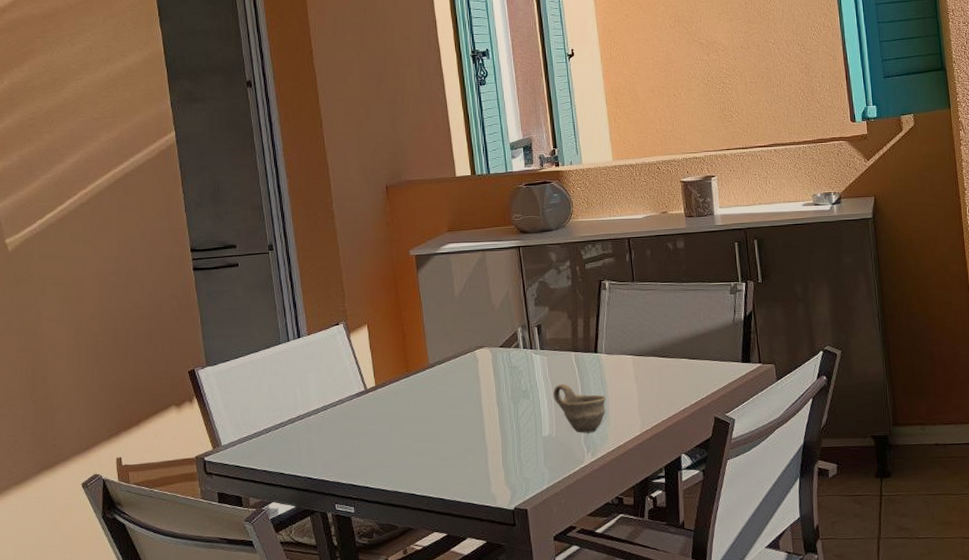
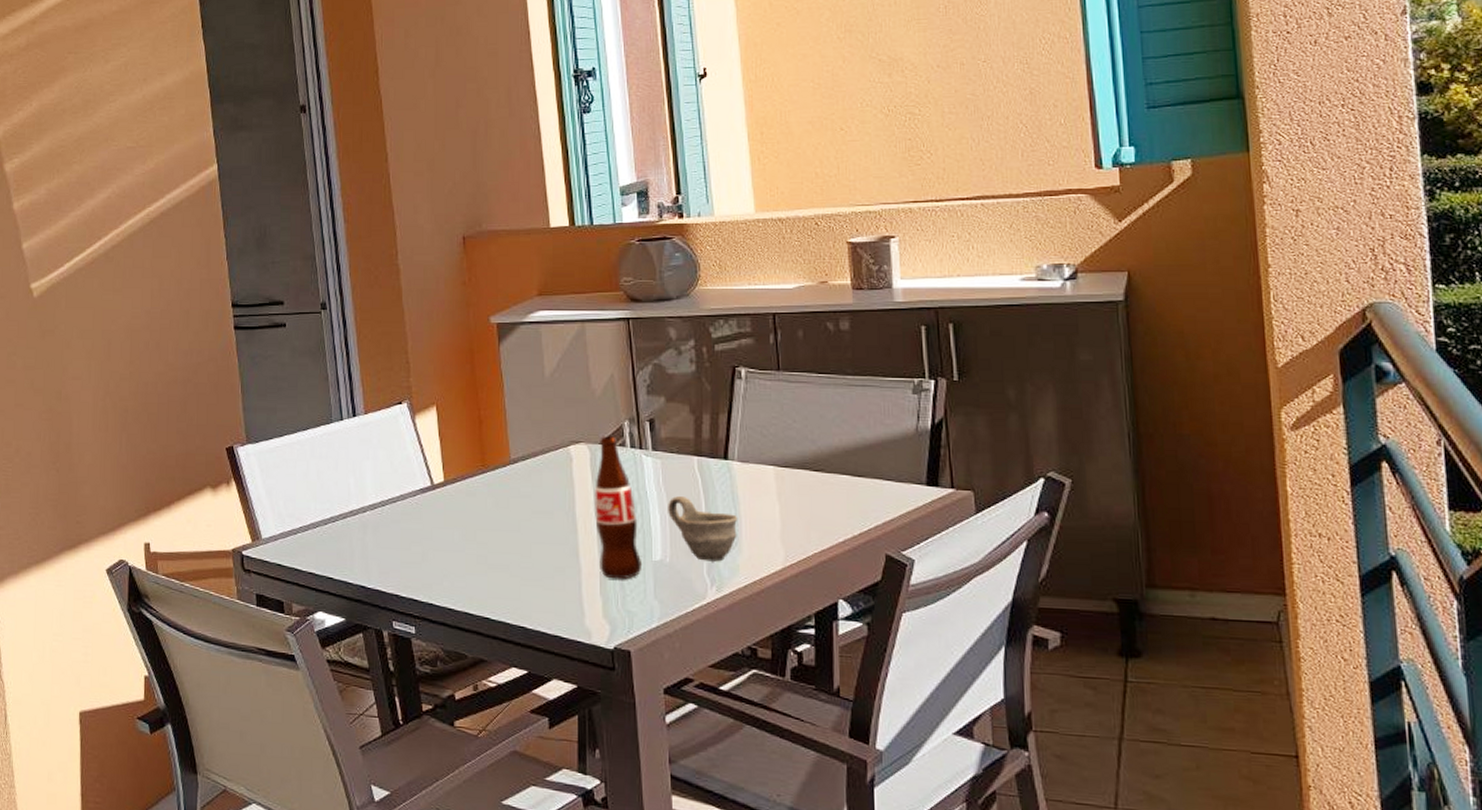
bottle: none [496,340,534,454] -> present [595,436,641,580]

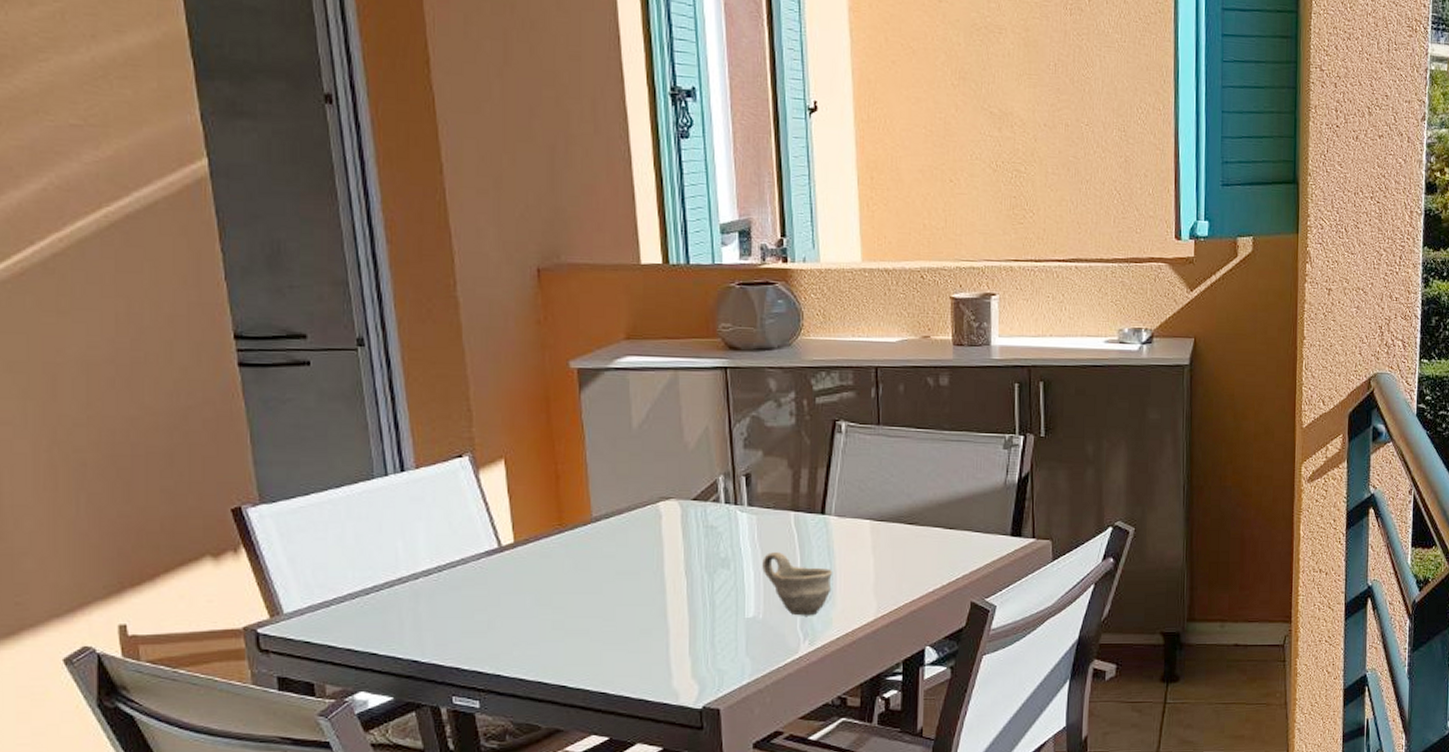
bottle: present [595,436,641,580] -> none [685,492,733,638]

